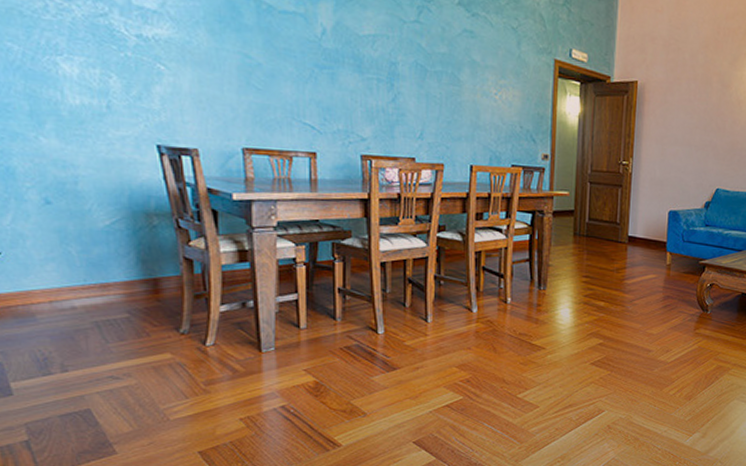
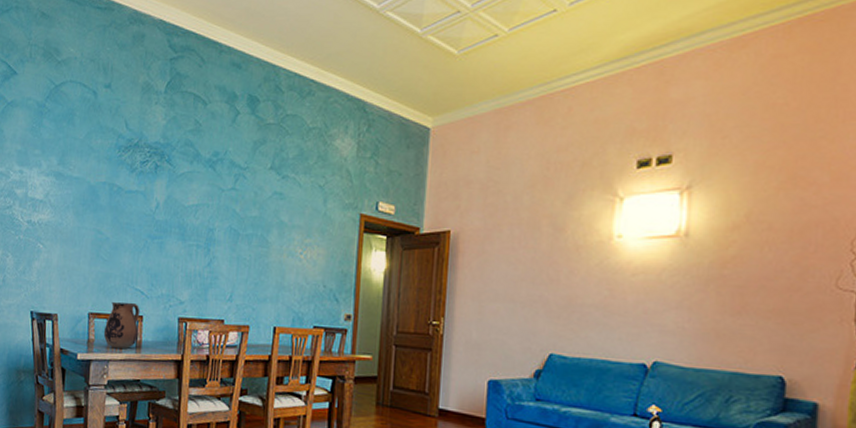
ceramic pitcher: none [265,137,313,189] -> present [103,302,141,350]

